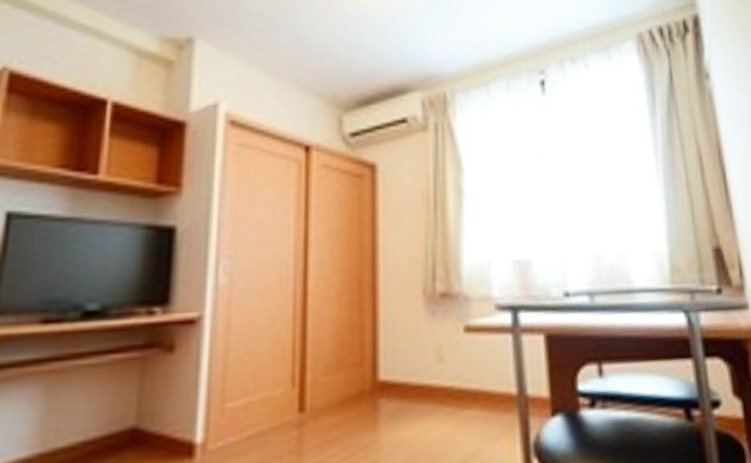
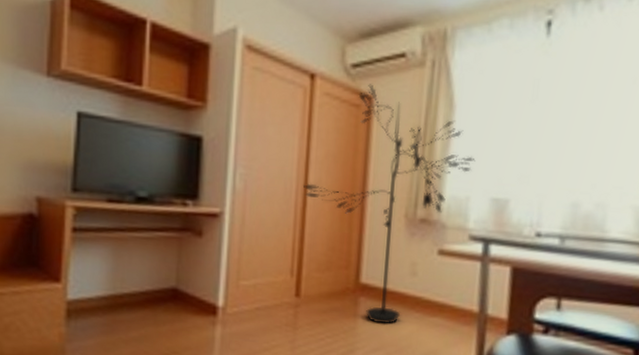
floor lamp: none [303,152,491,430] -> present [303,84,476,324]

